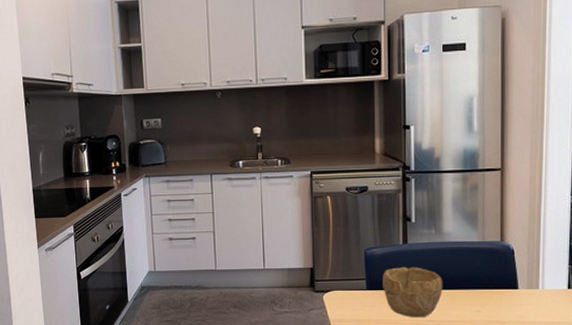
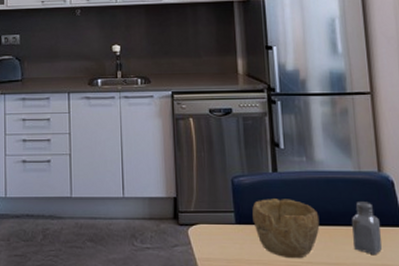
saltshaker: none [472,268,498,313] -> present [352,202,382,254]

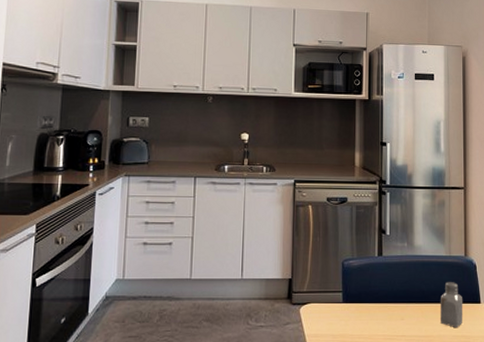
bowl: present [252,199,320,259] -> none [358,280,414,333]

